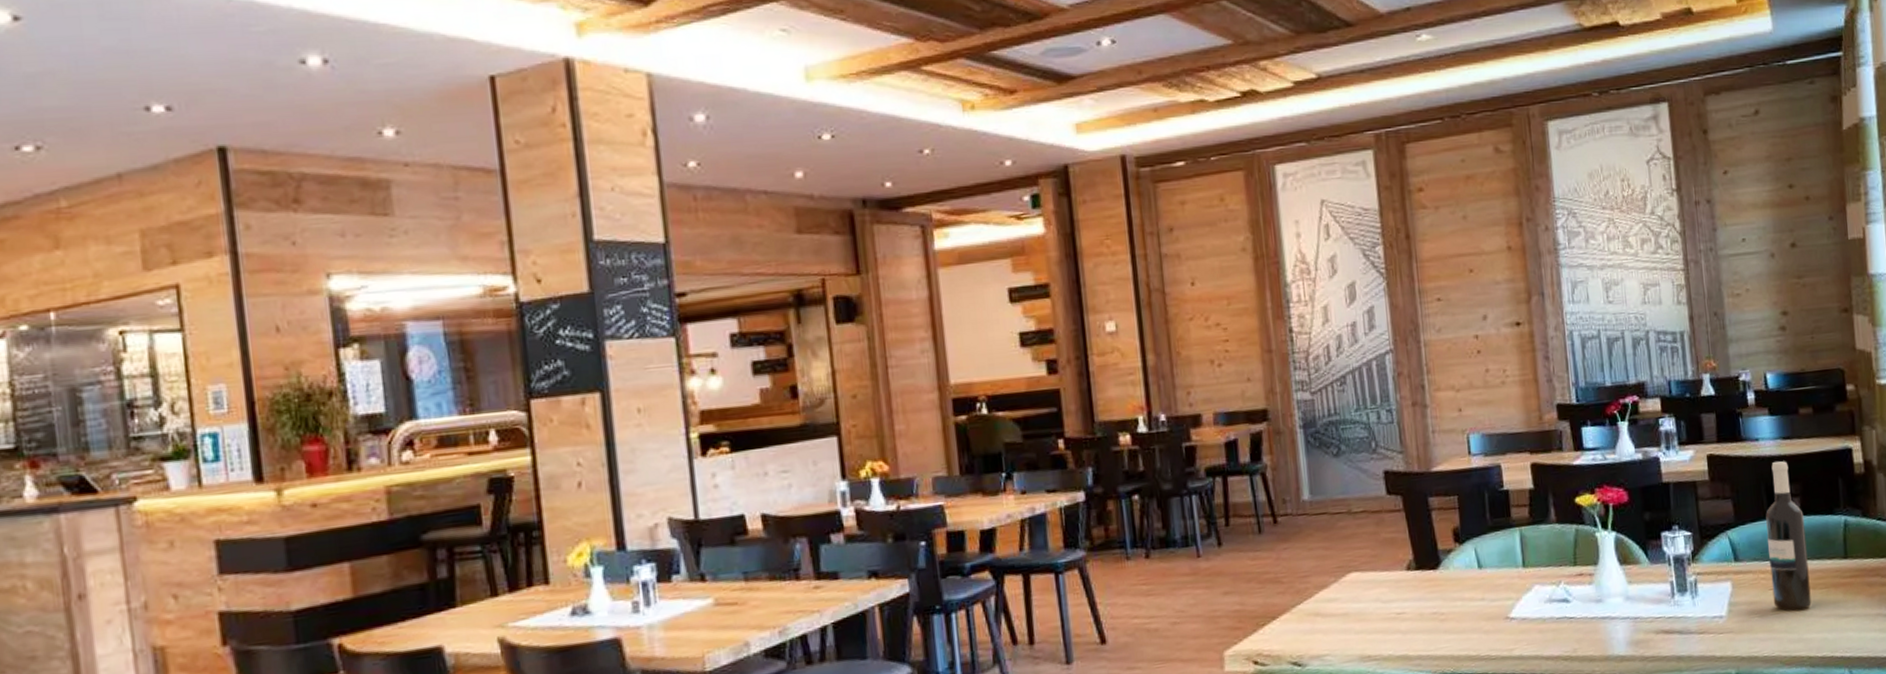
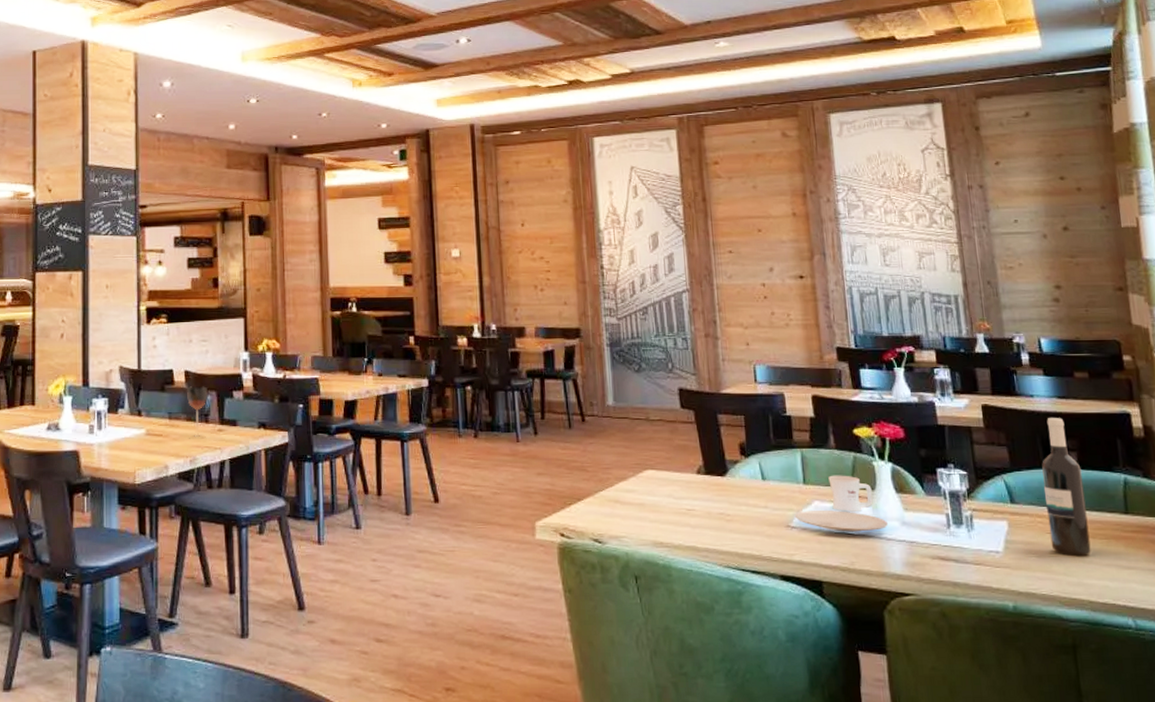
wineglass: none [765,532,798,604] -> present [186,386,208,439]
plate: none [1515,592,1611,618] -> present [795,509,888,532]
mug: none [1549,551,1596,595] -> present [828,475,873,513]

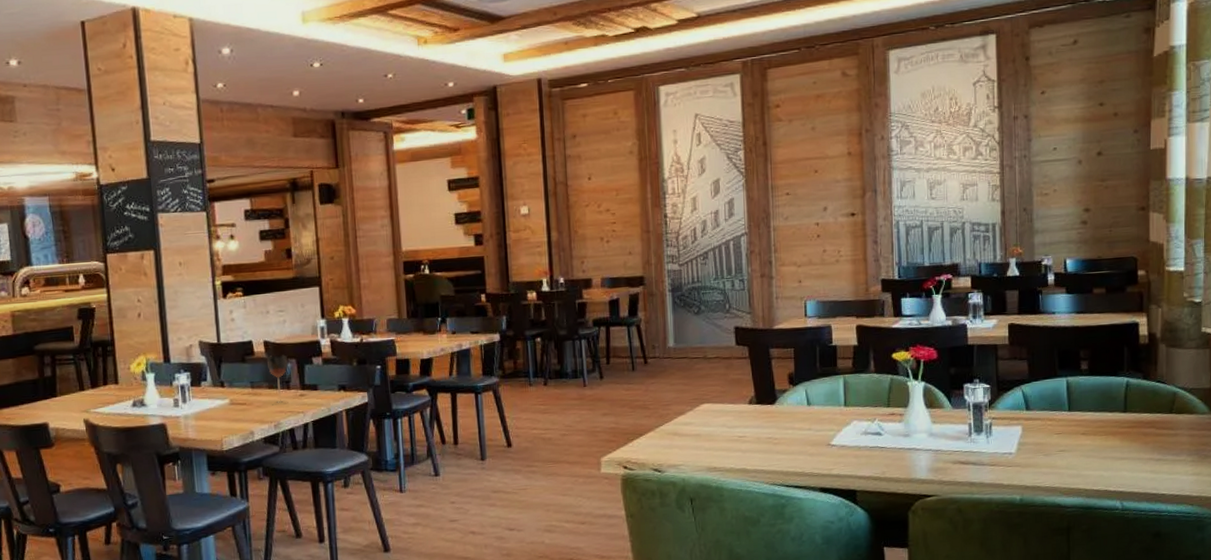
plate: present [795,509,888,532] -> none [836,427,917,447]
mug: present [828,475,873,513] -> none [867,395,905,429]
wine bottle: present [1042,418,1091,556] -> none [1056,331,1091,452]

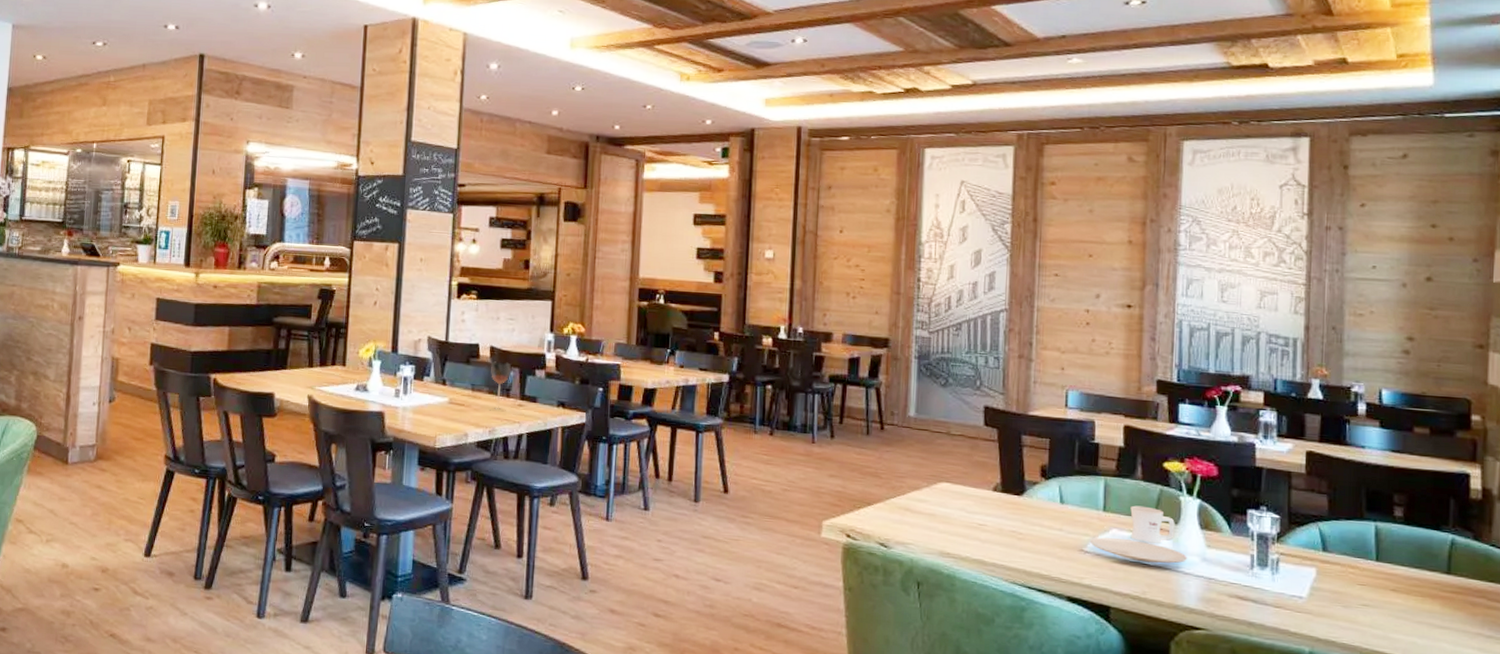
plate: none [836,427,917,447] -> present [1091,537,1187,564]
mug: none [867,395,905,429] -> present [1130,505,1175,545]

